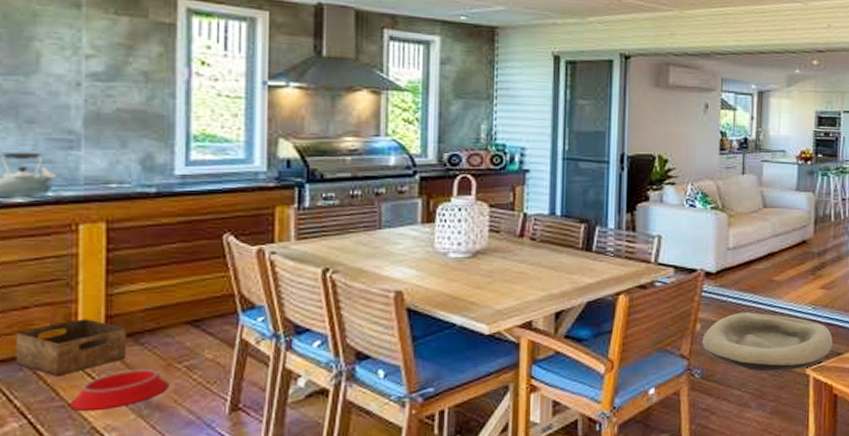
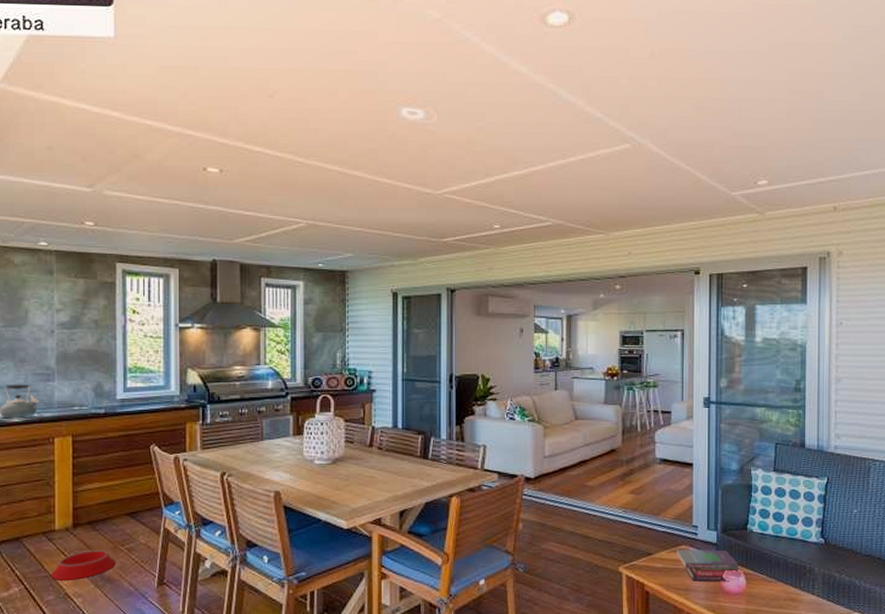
storage basket: present [15,319,127,376] -> none [16,510,87,553]
dog bed: present [702,312,833,372] -> none [524,514,643,568]

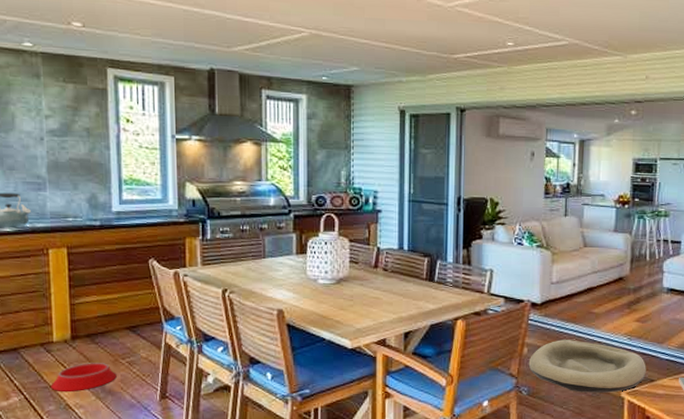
dog bed: none [524,514,643,568] -> present [528,340,646,393]

